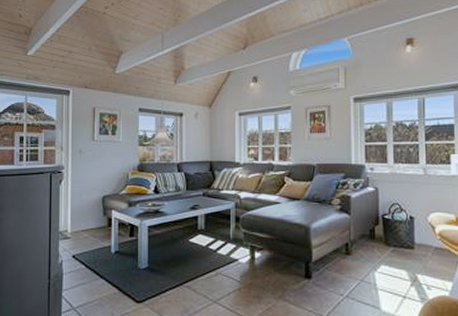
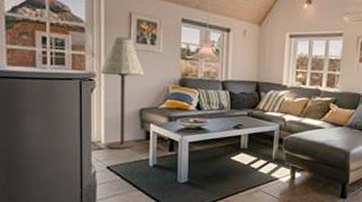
floor lamp: none [68,130,107,239] -> present [100,36,145,150]

